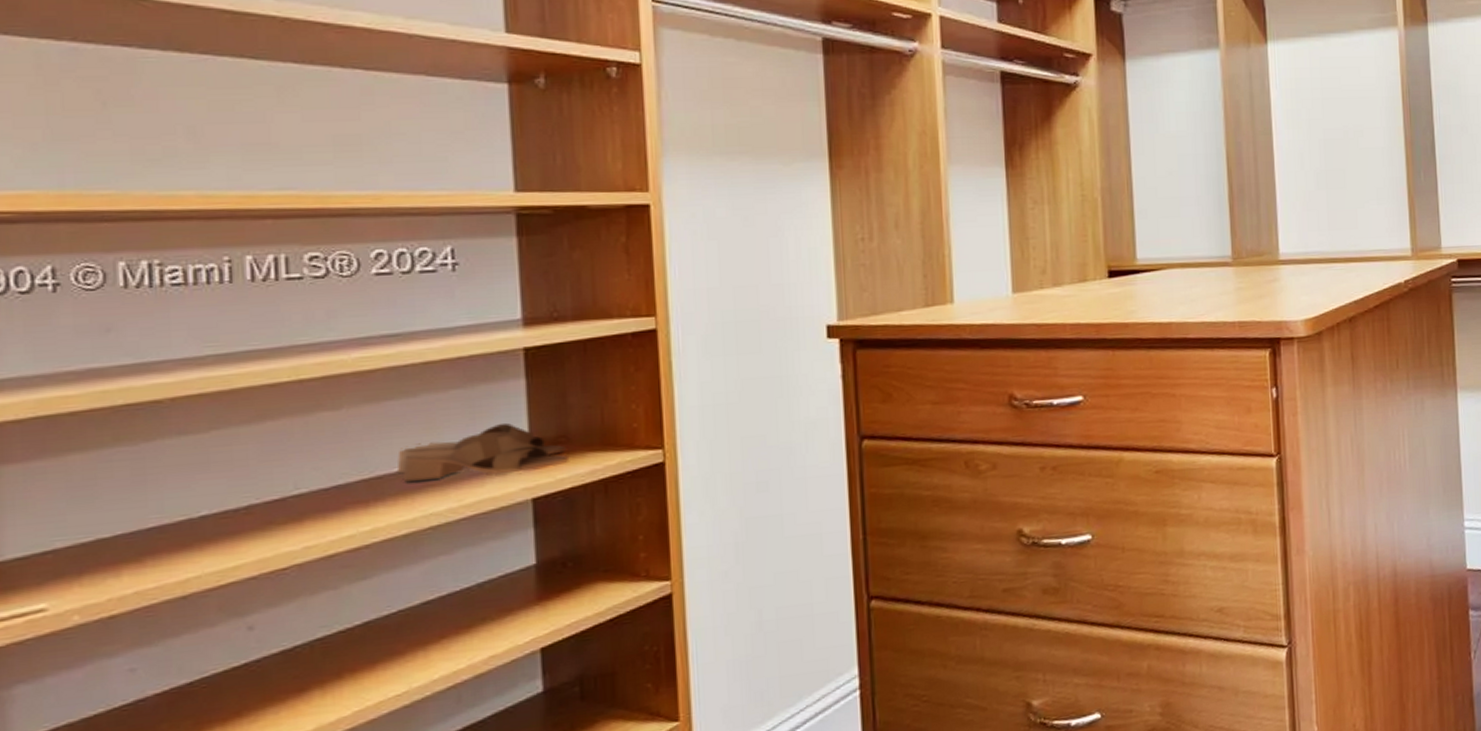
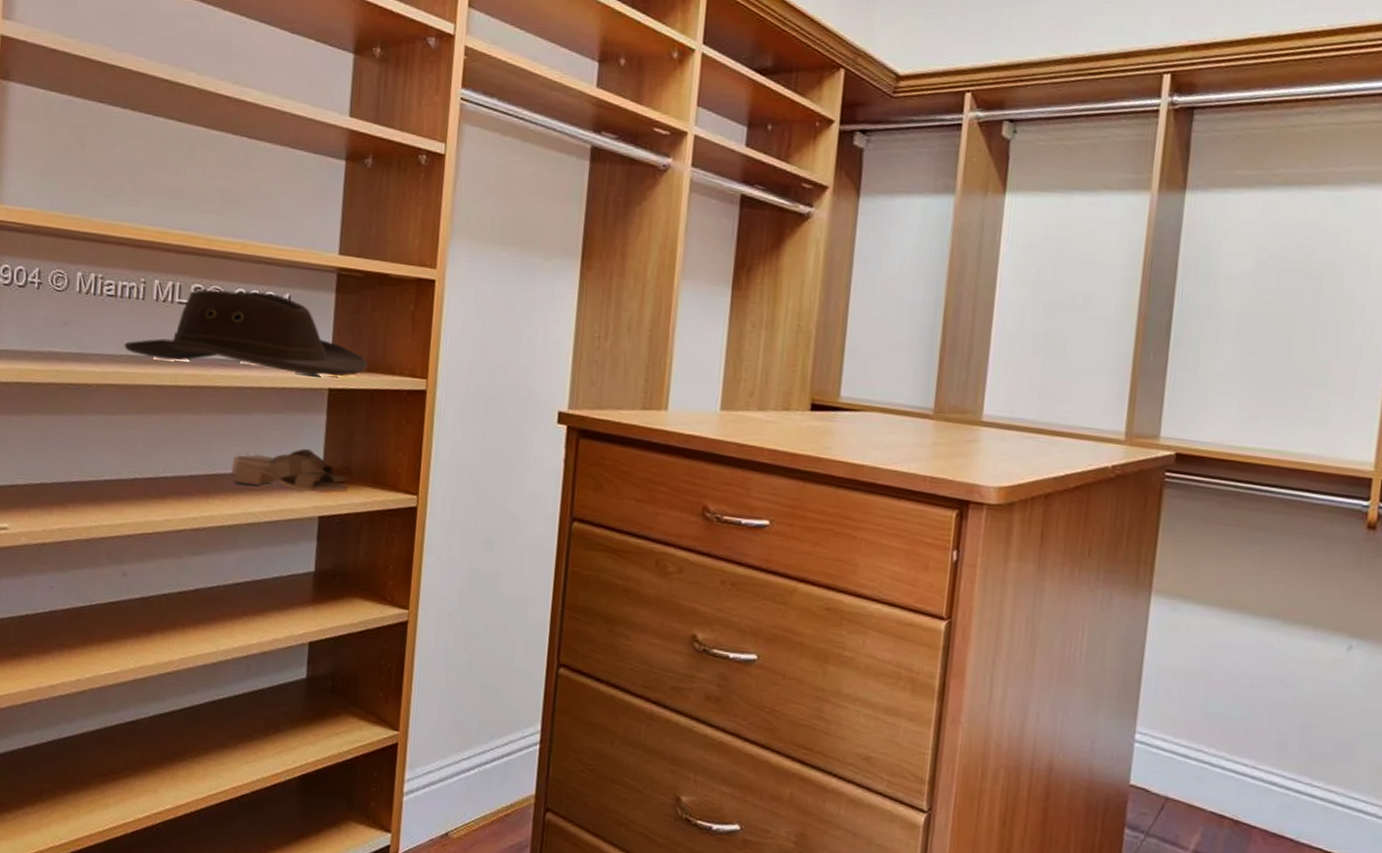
hat: none [208,249,575,352] -> present [124,289,368,376]

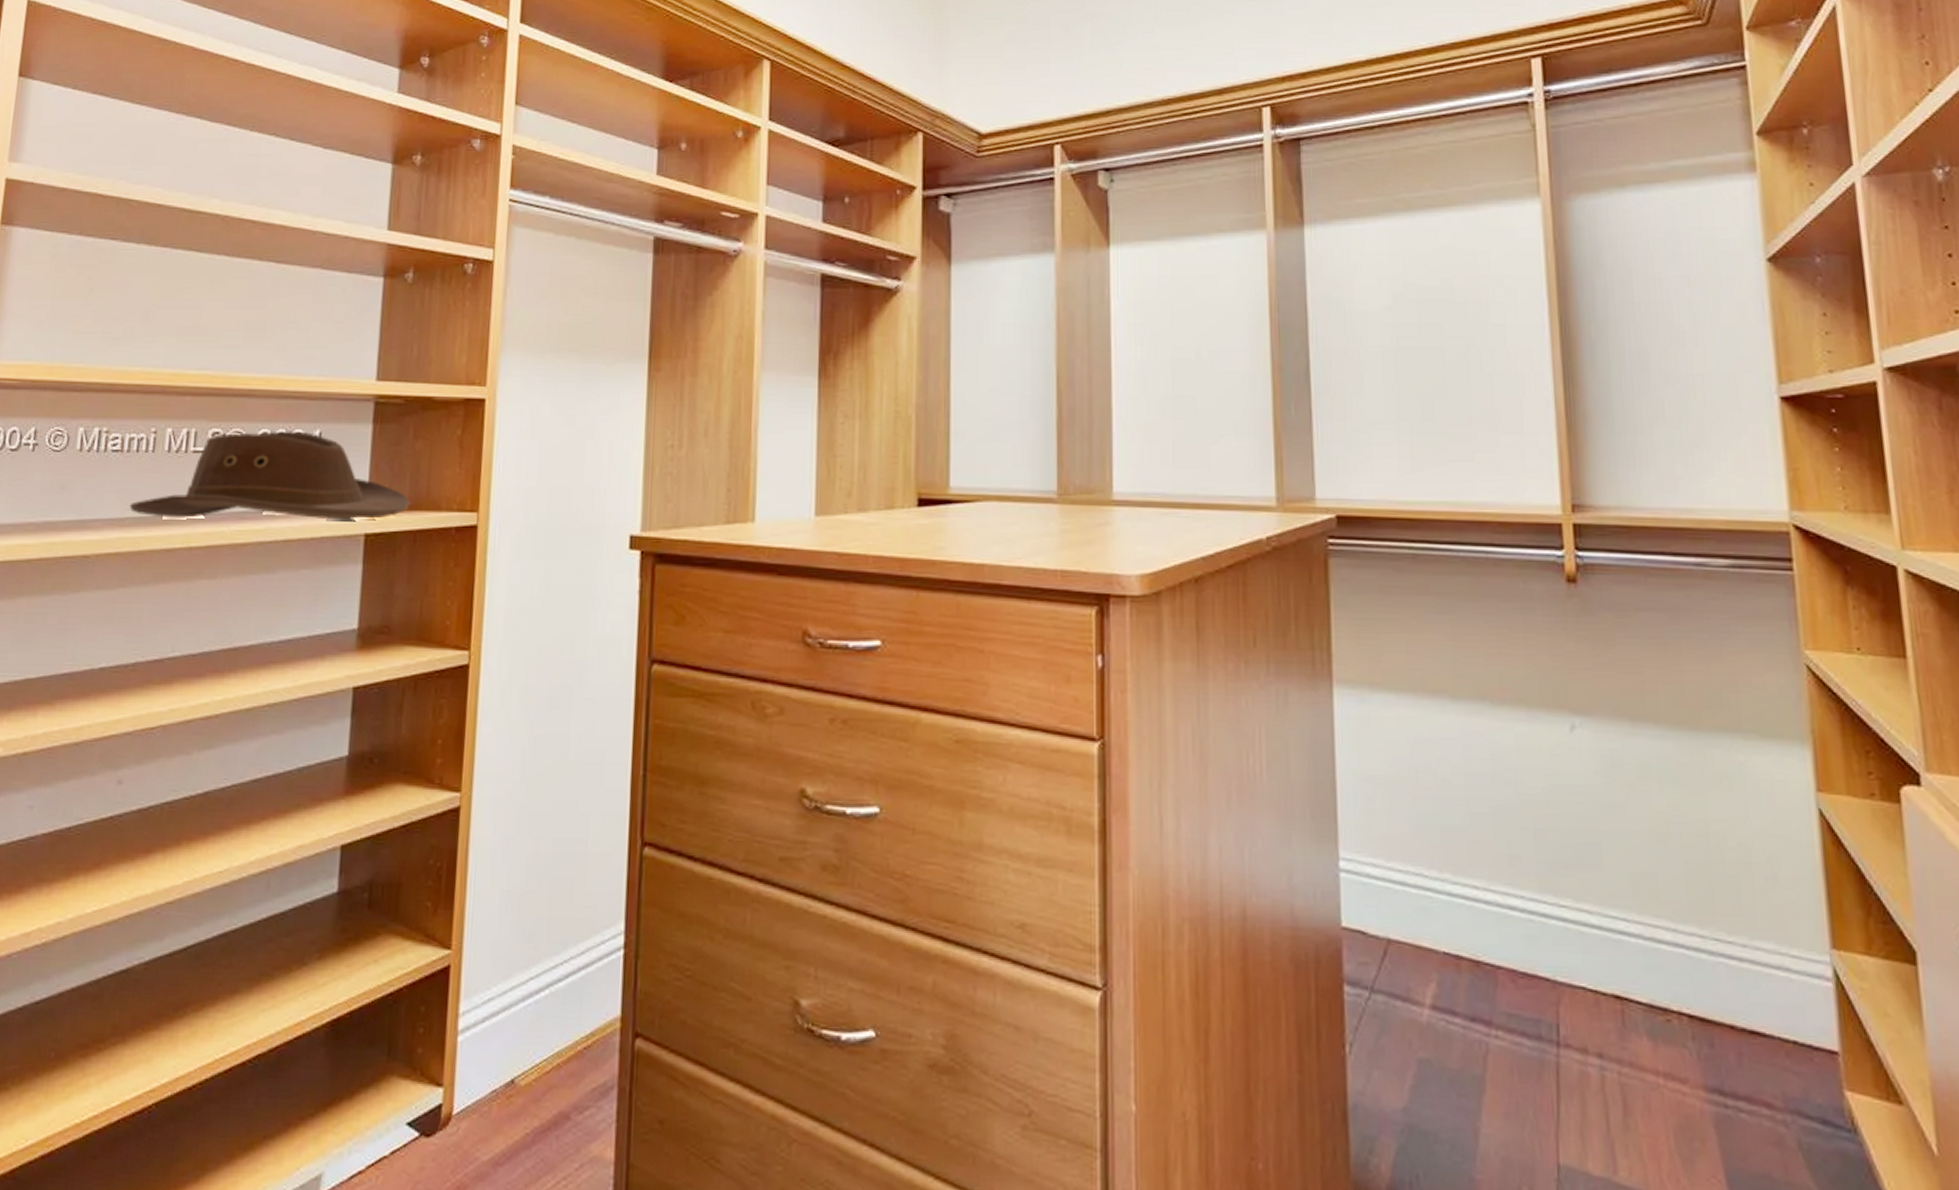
sandal: present [230,448,348,493] -> none [249,607,388,658]

